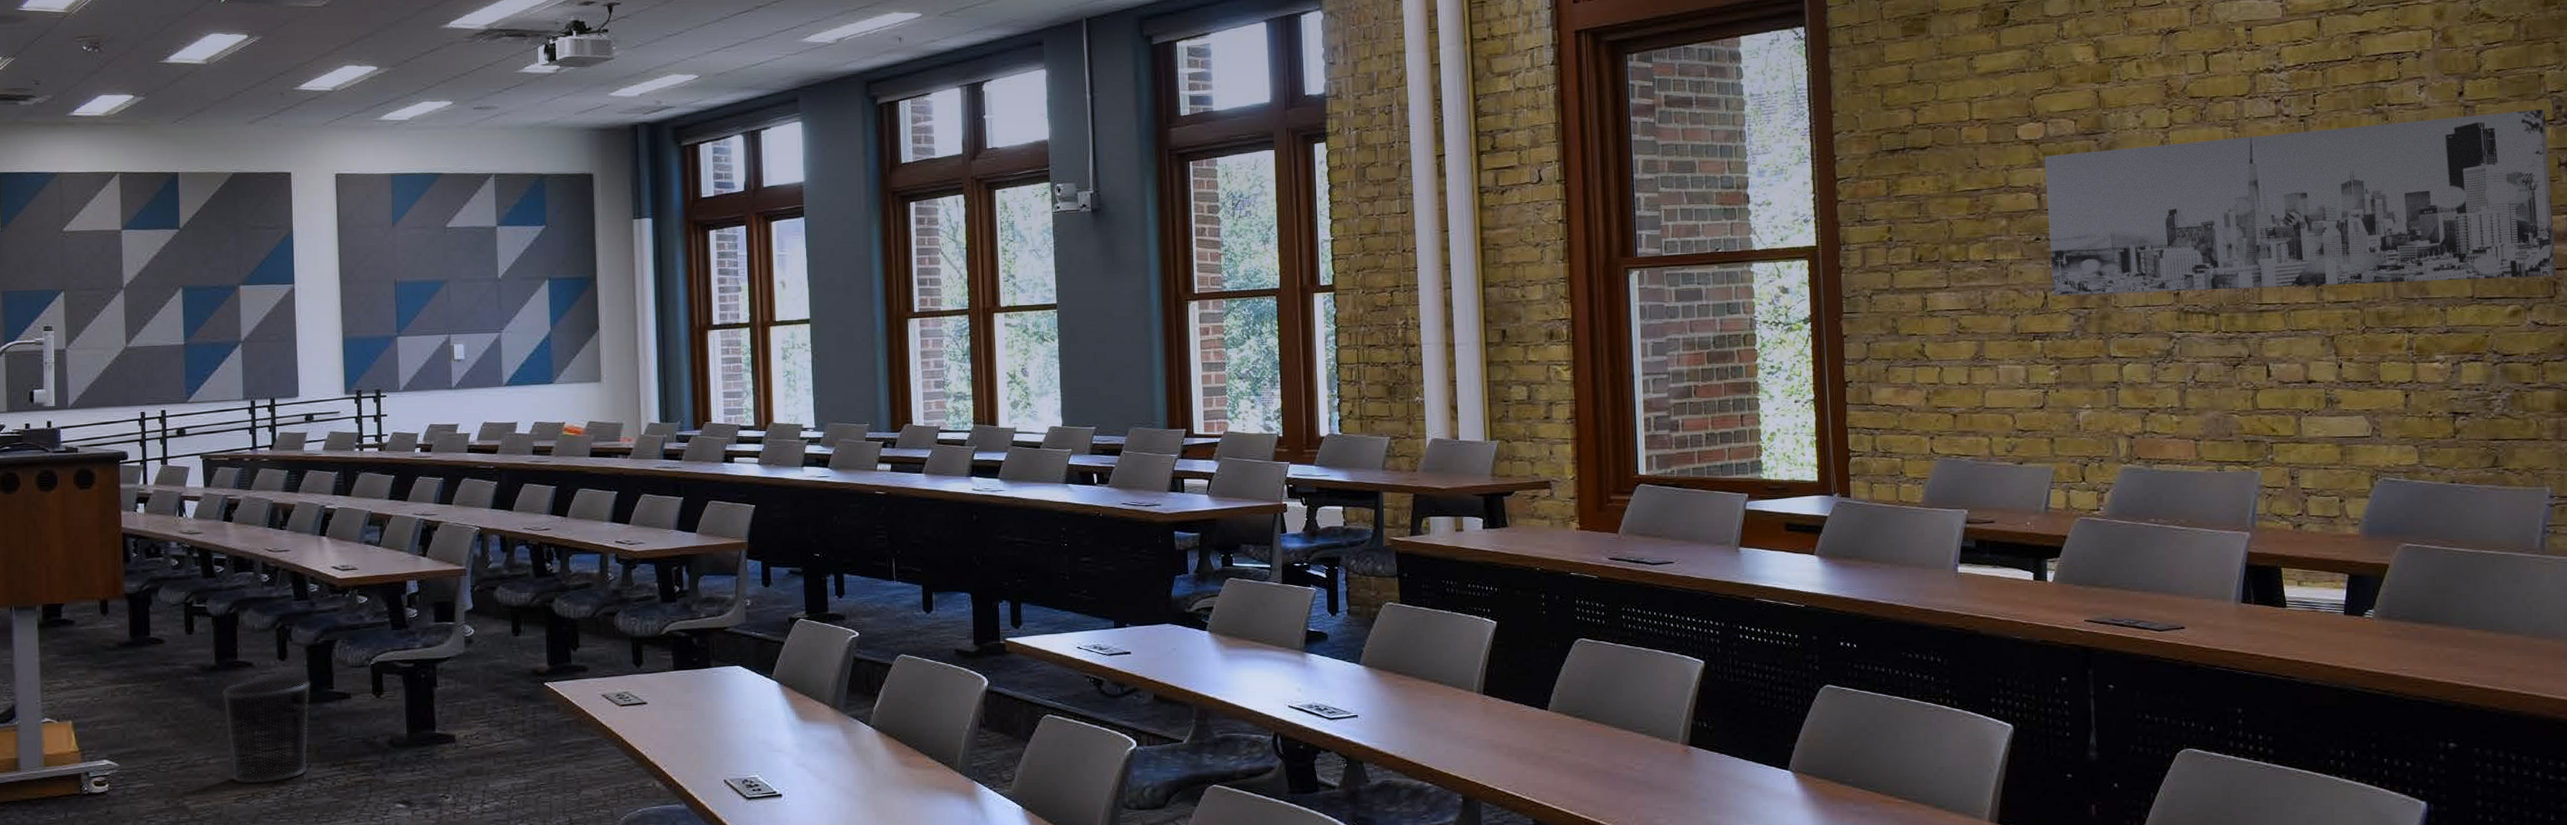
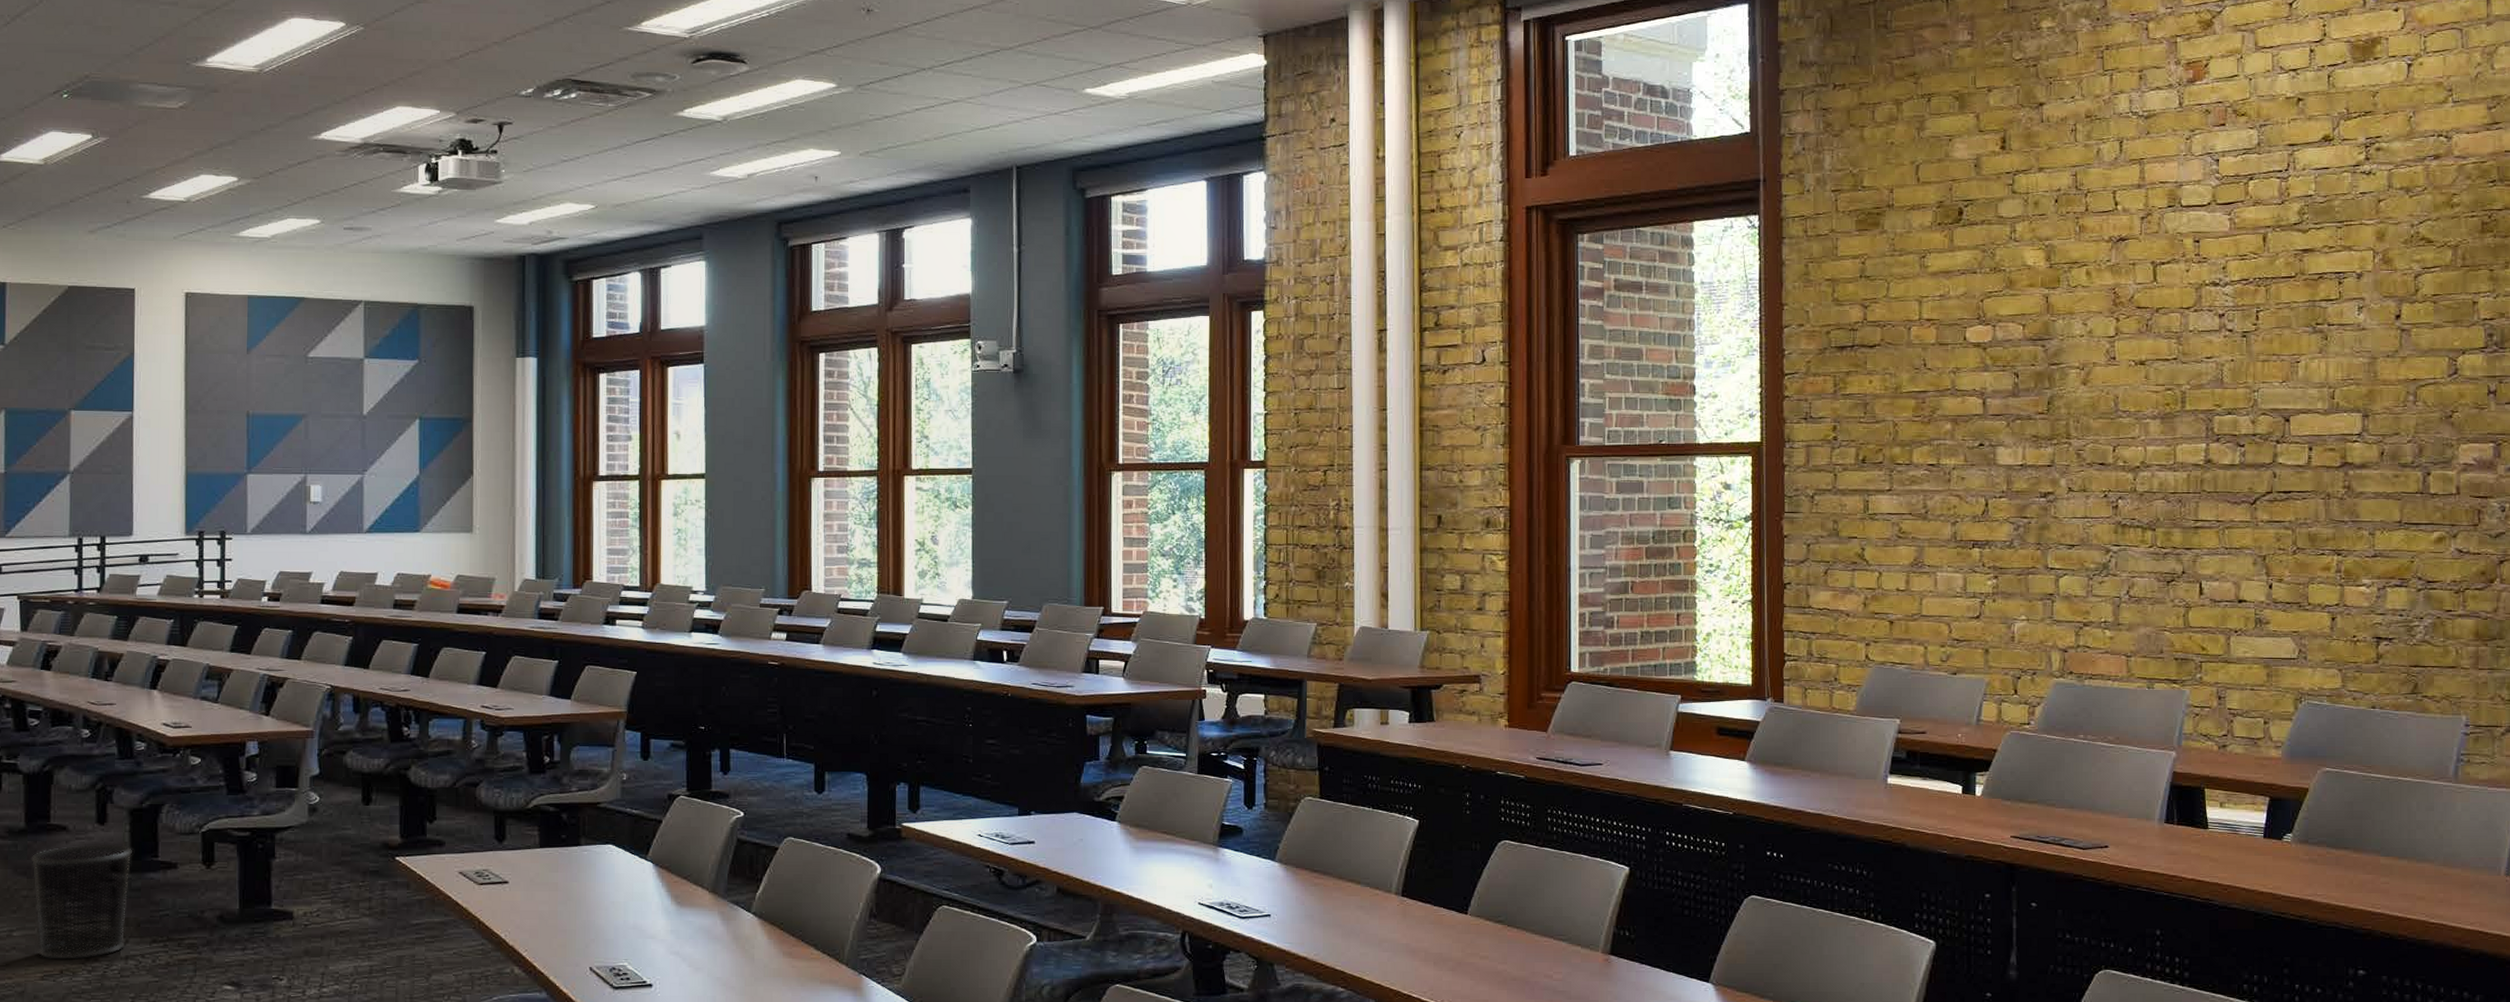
wall art: present [2044,110,2556,296] -> none [1991,336,2481,505]

